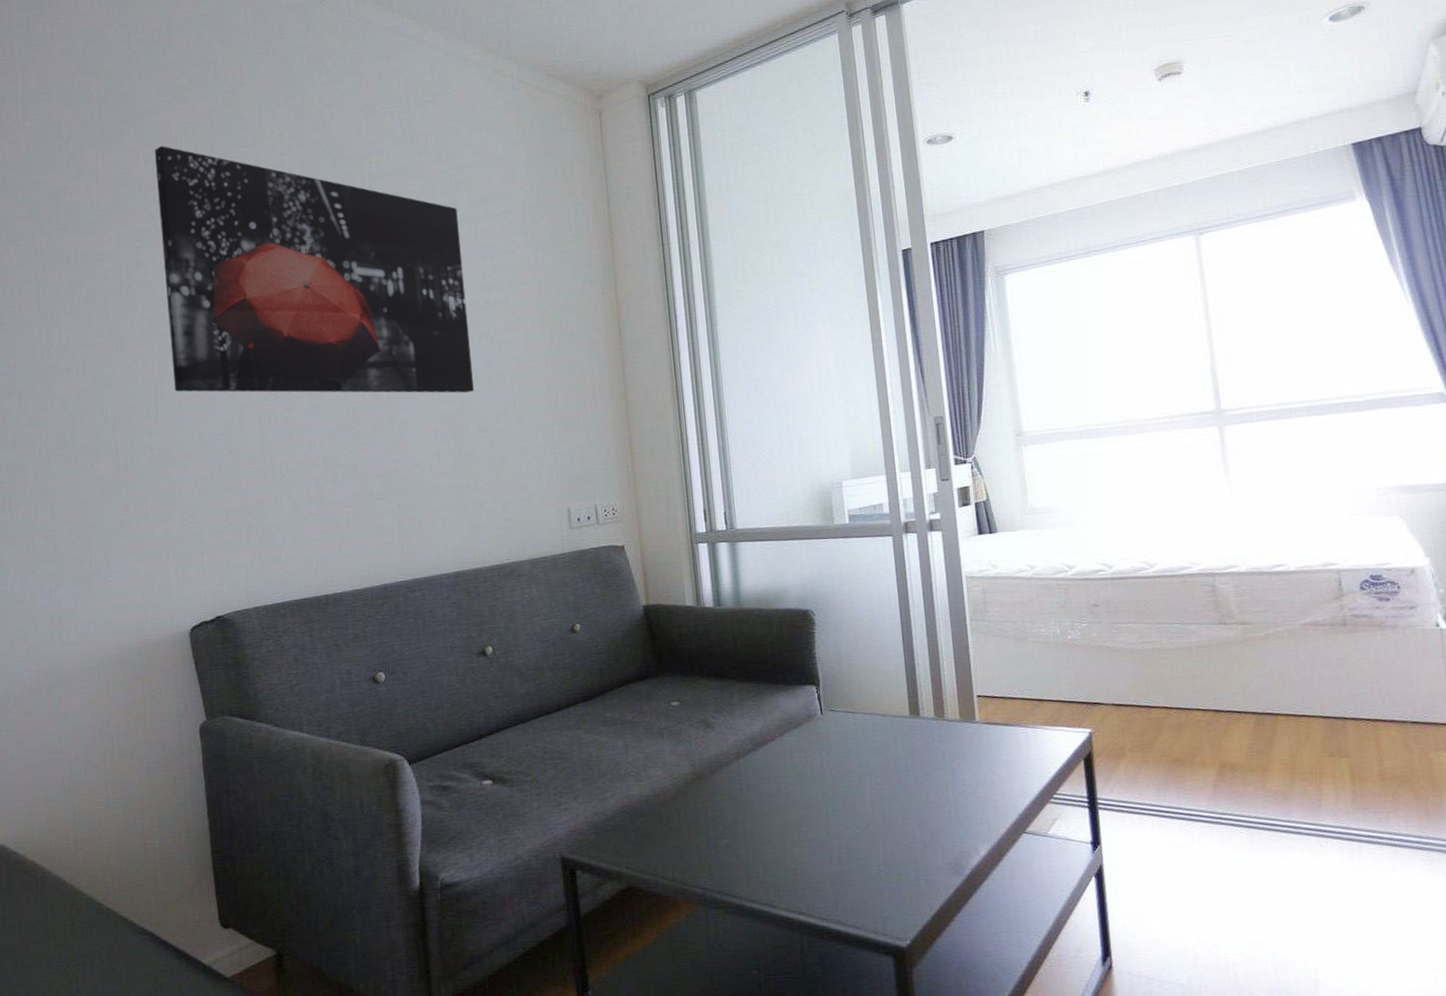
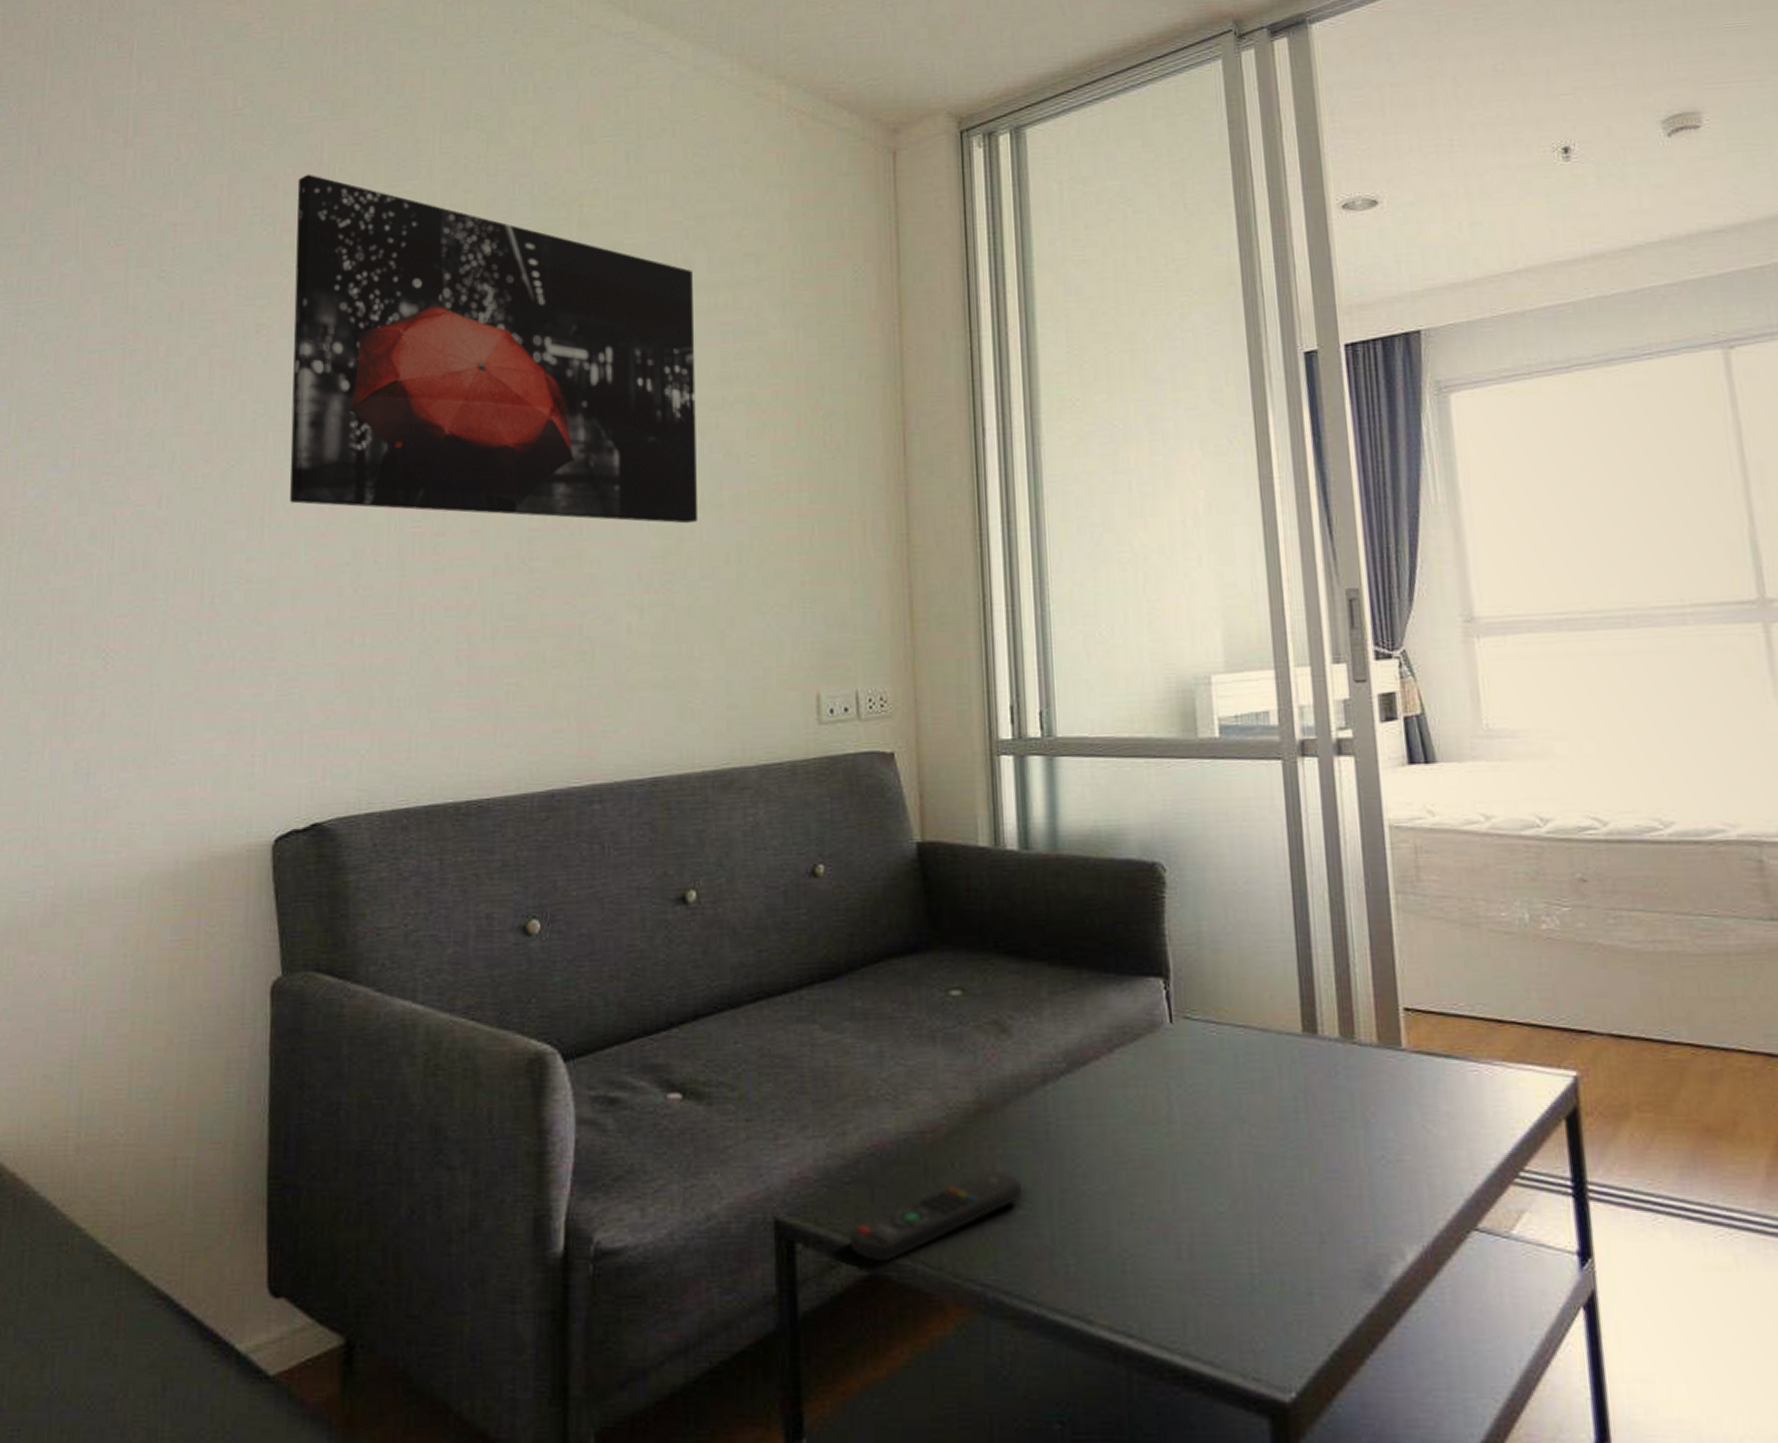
remote control: none [612,816,726,879] -> present [850,1170,1022,1262]

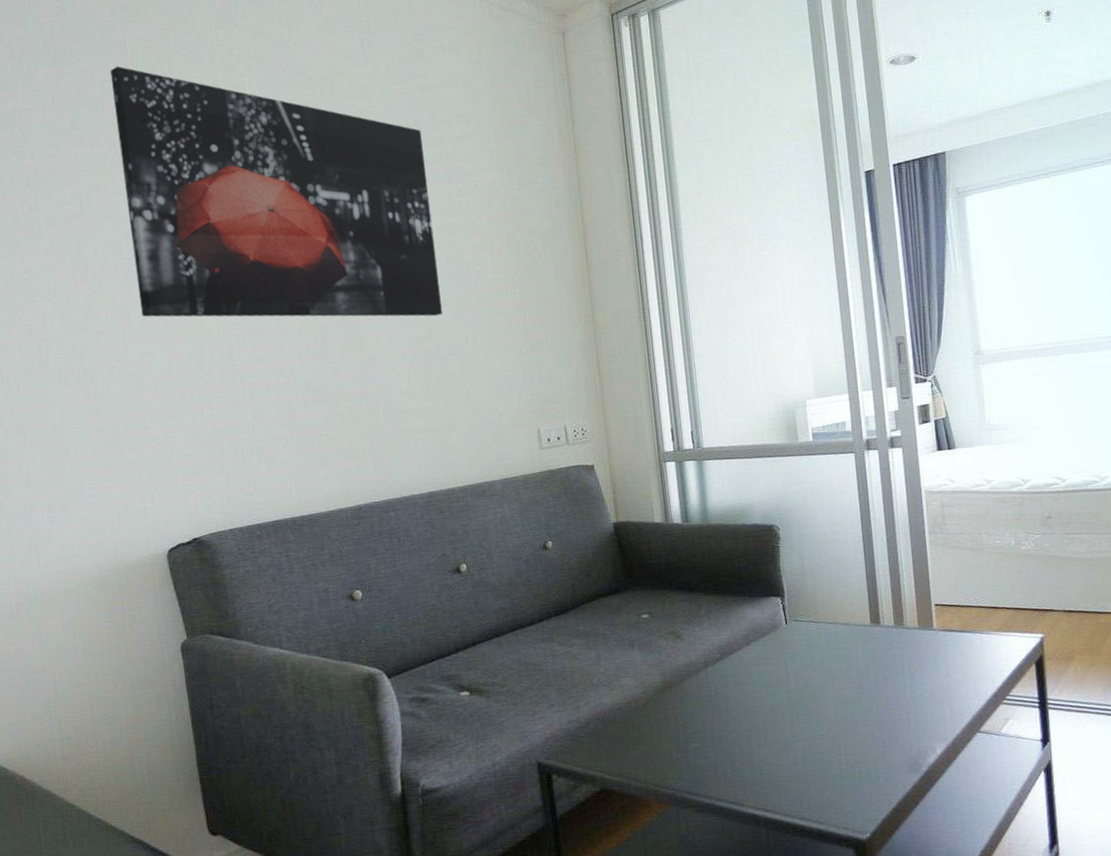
remote control: present [850,1170,1022,1262] -> none [586,721,695,782]

